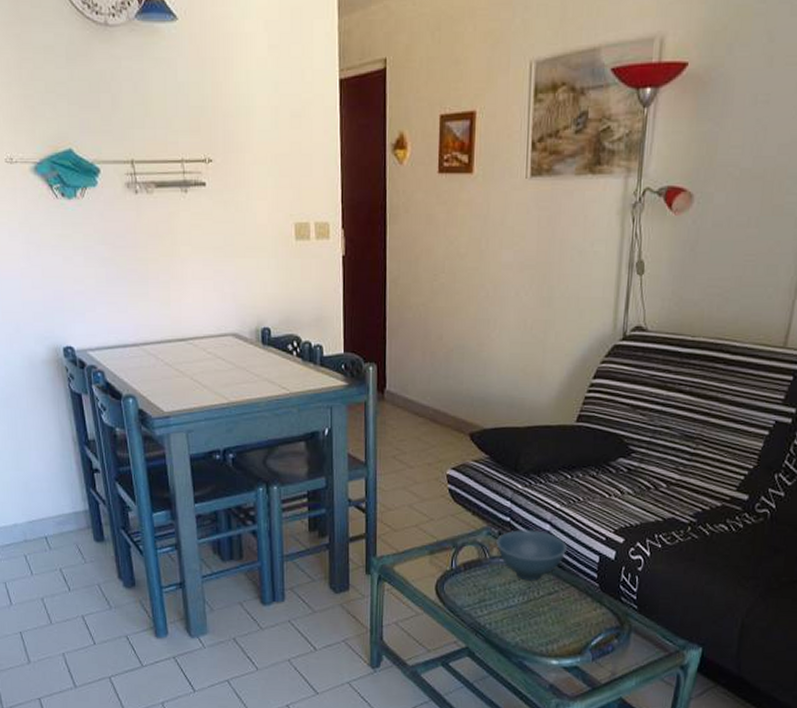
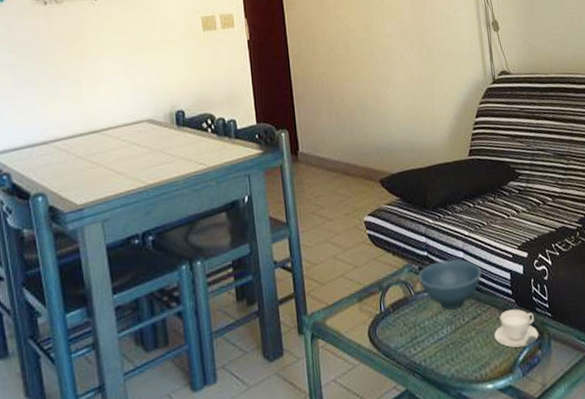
teacup: none [569,593,619,632] -> present [494,309,539,348]

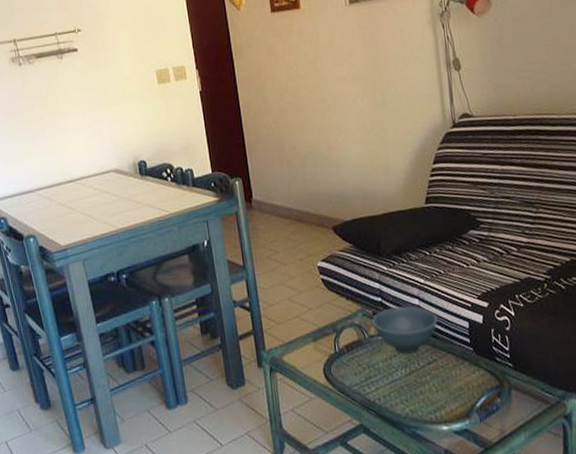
teacup: present [494,309,539,348] -> none [450,357,498,394]

